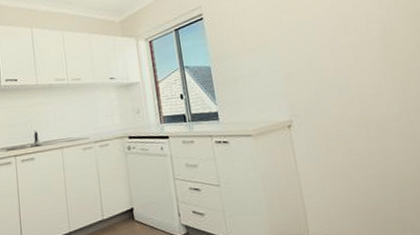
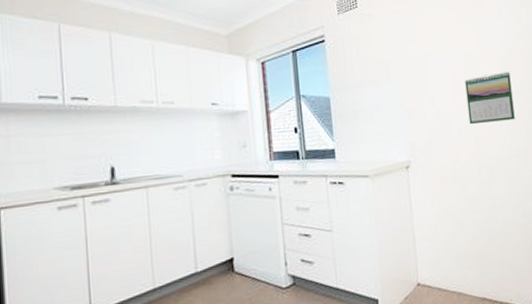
calendar: none [342,30,402,84] -> present [465,72,515,125]

